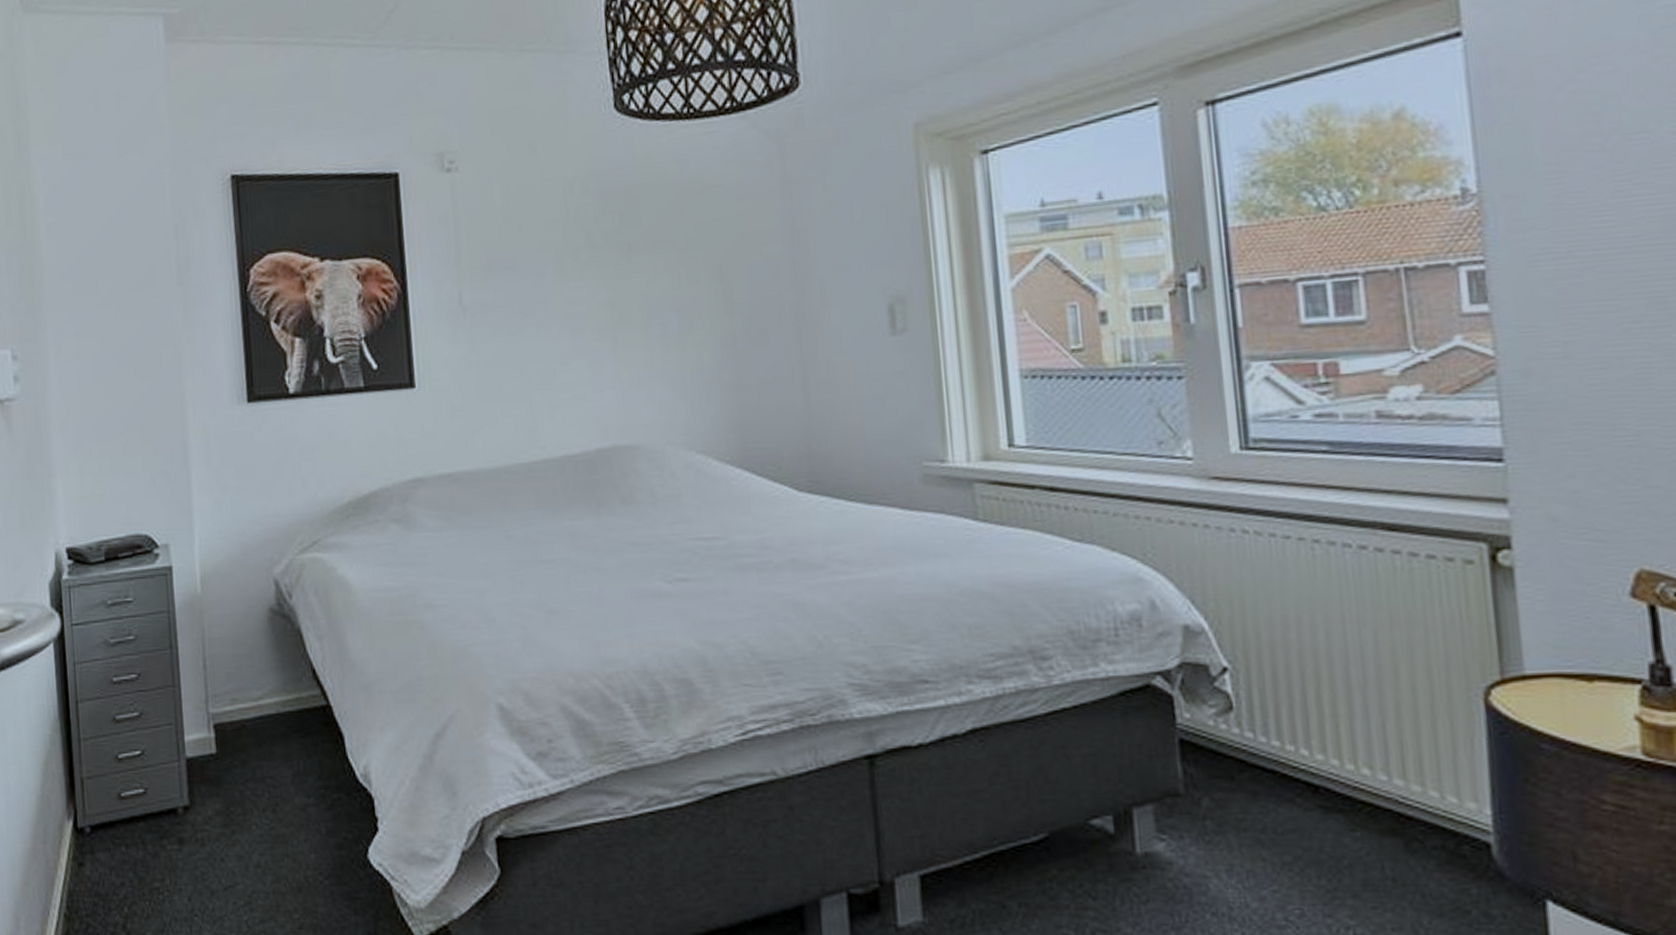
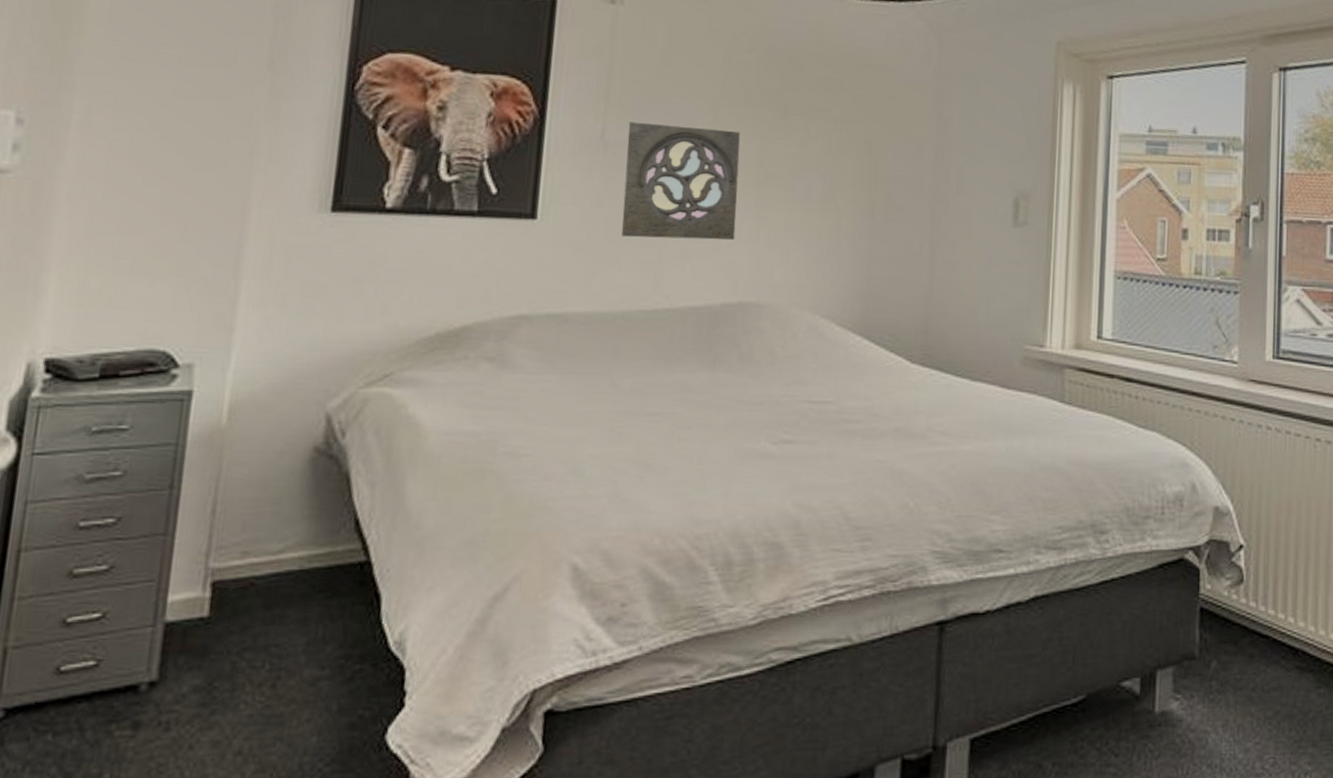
wall ornament: none [481,277,599,395] -> present [622,121,740,240]

